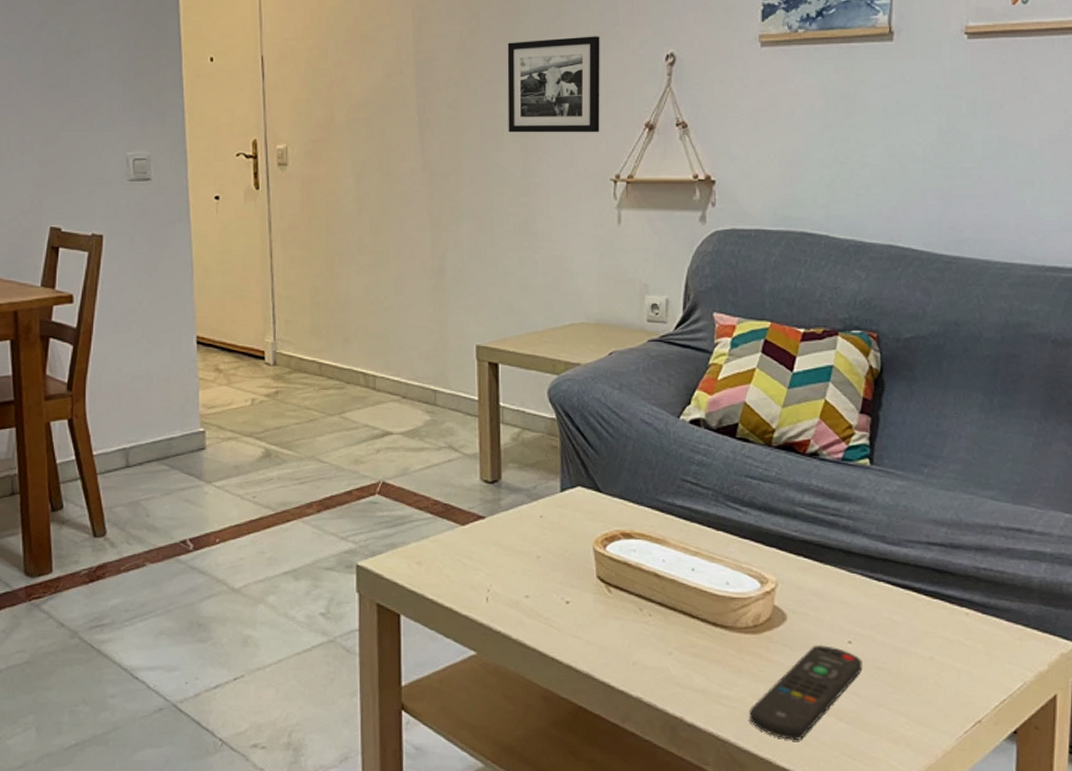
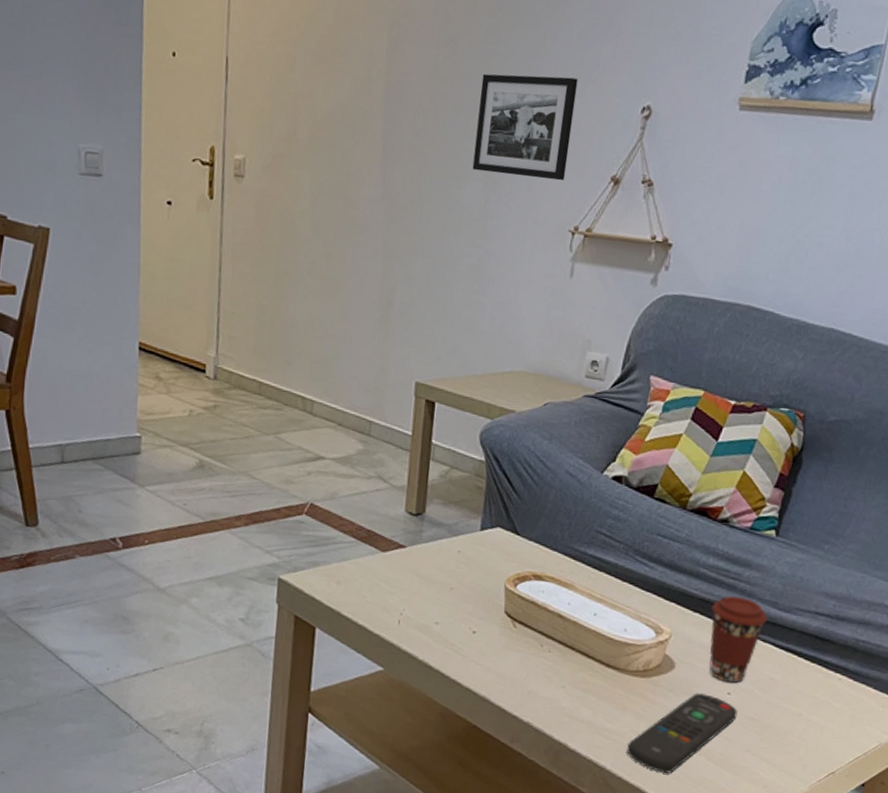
coffee cup: none [815,533,877,630] -> present [709,596,768,683]

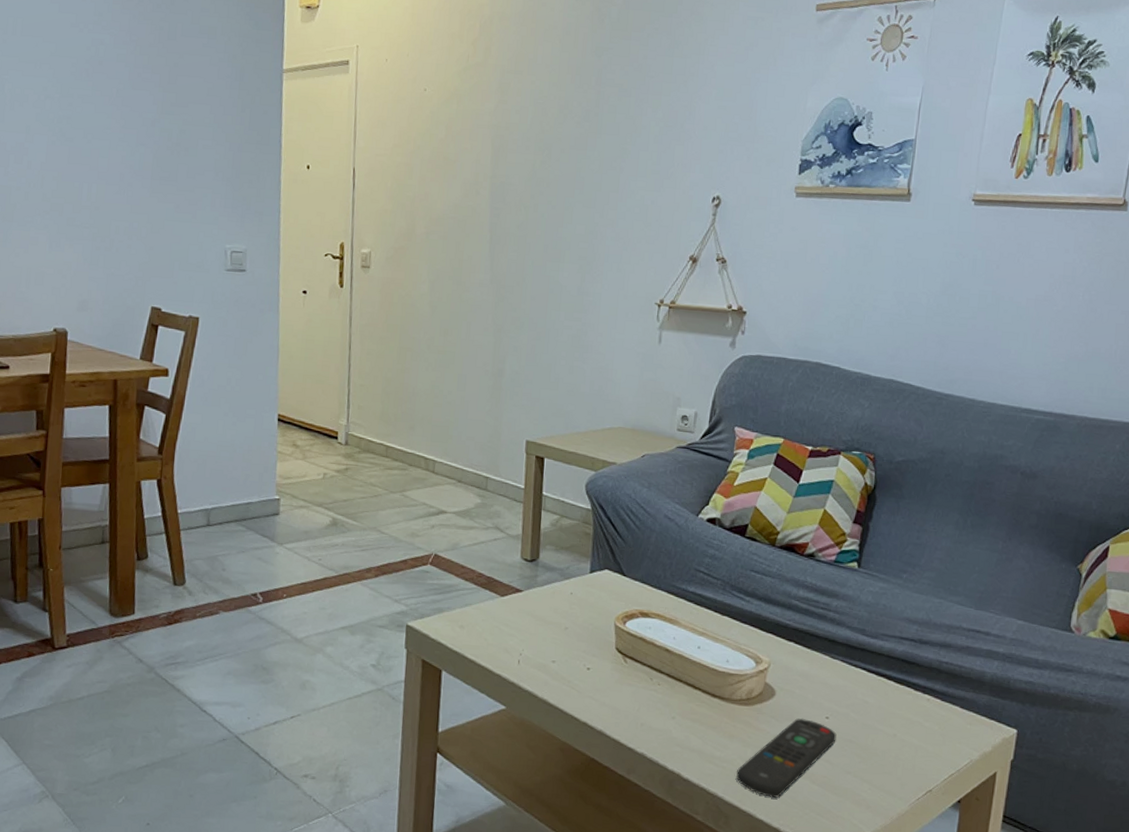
picture frame: present [472,73,578,181] -> none [568,174,656,262]
coffee cup: present [709,596,768,683] -> none [805,625,857,708]

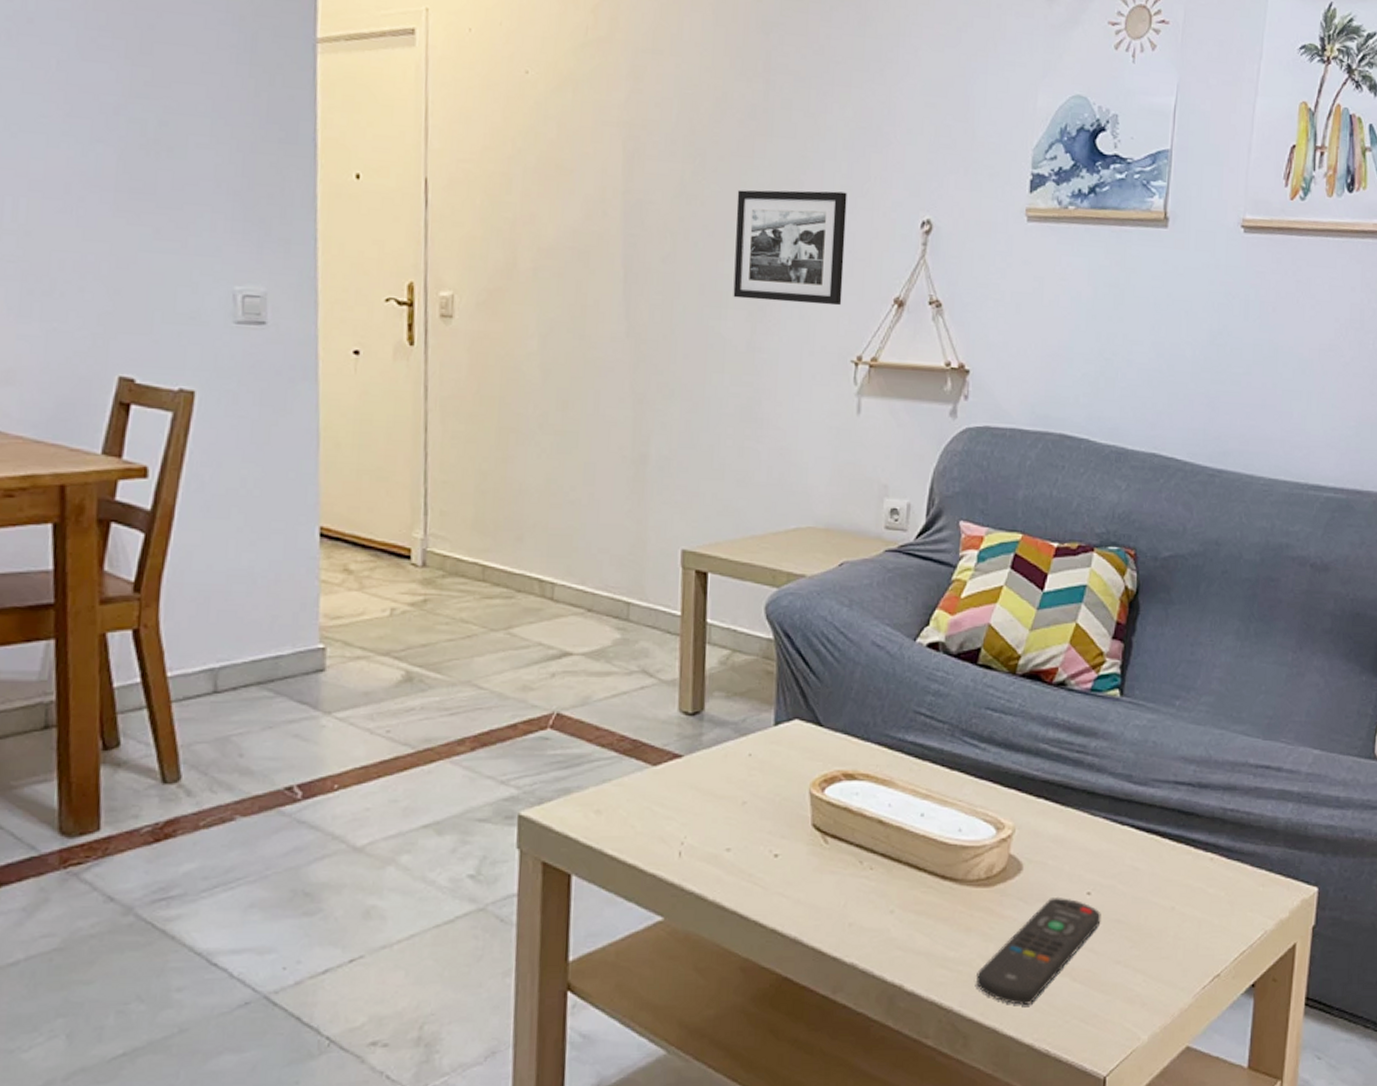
picture frame: none [568,174,656,262] -> present [733,189,847,306]

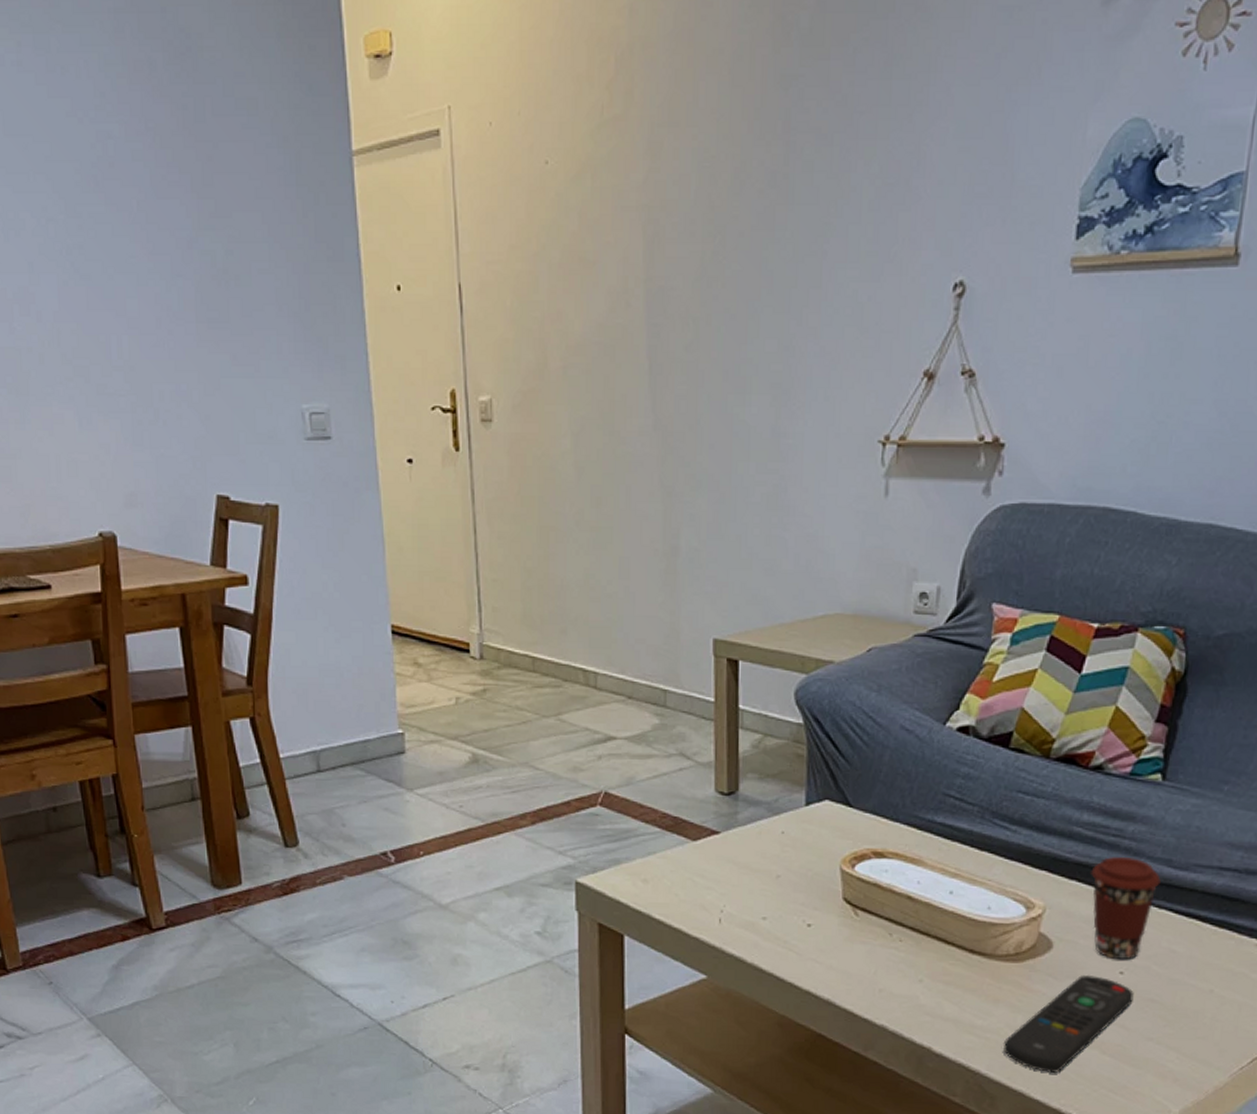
picture frame: present [733,189,847,306] -> none [757,259,874,383]
coffee cup: none [1057,772,1122,880] -> present [1091,856,1161,960]

